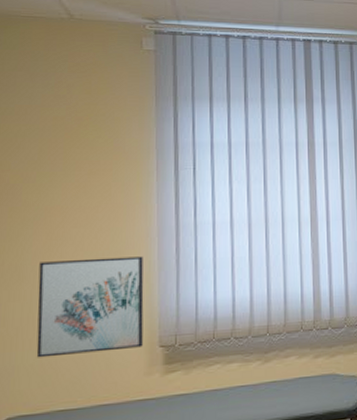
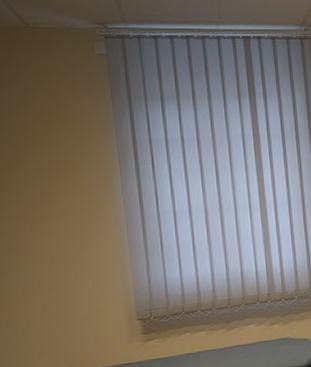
wall art: present [36,256,144,358] -> none [27,243,123,332]

